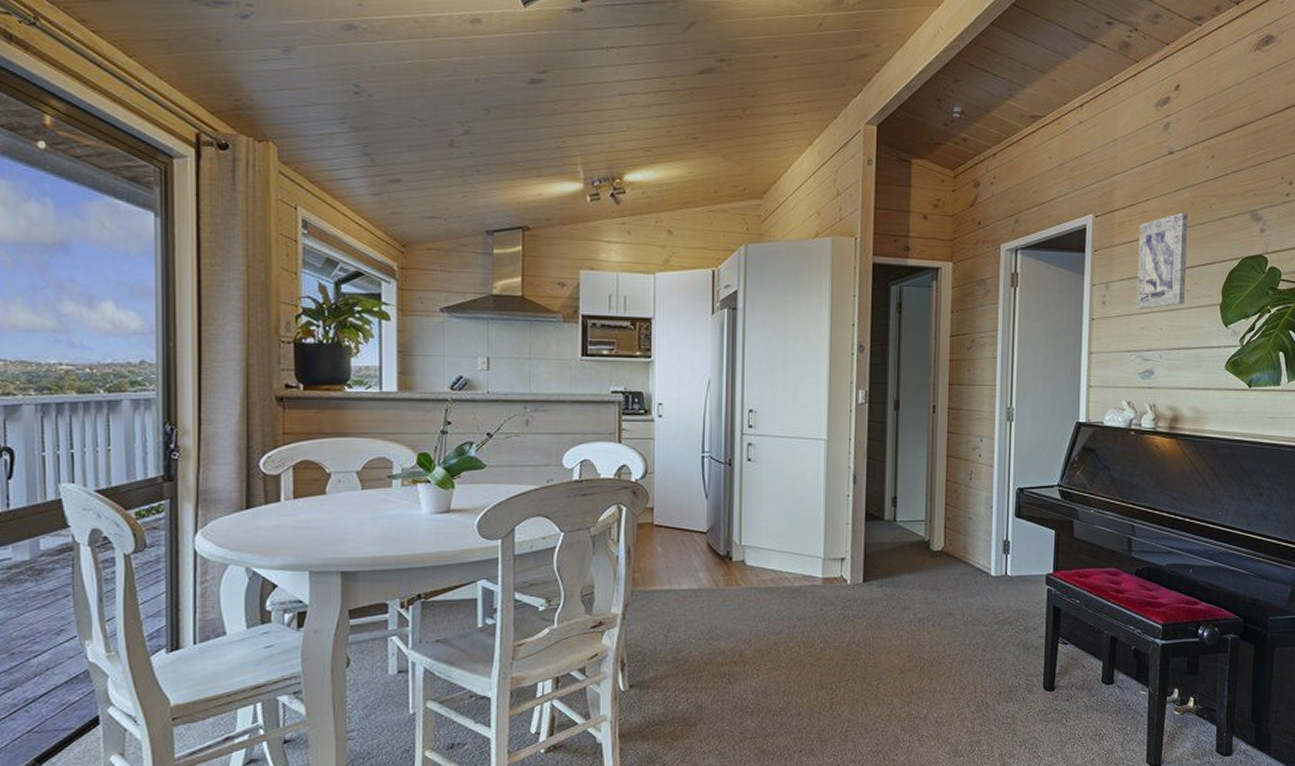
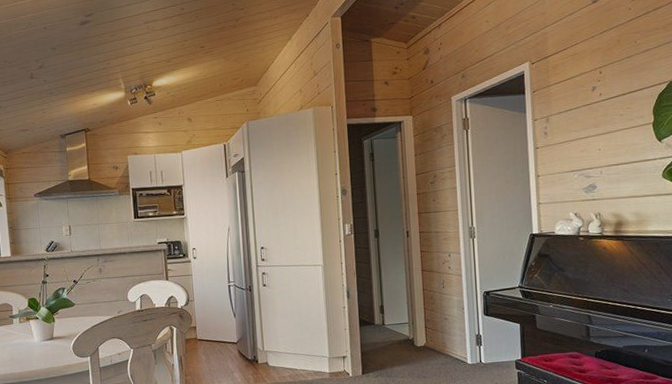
wall art: present [1136,212,1189,310] -> none [571,49,619,136]

